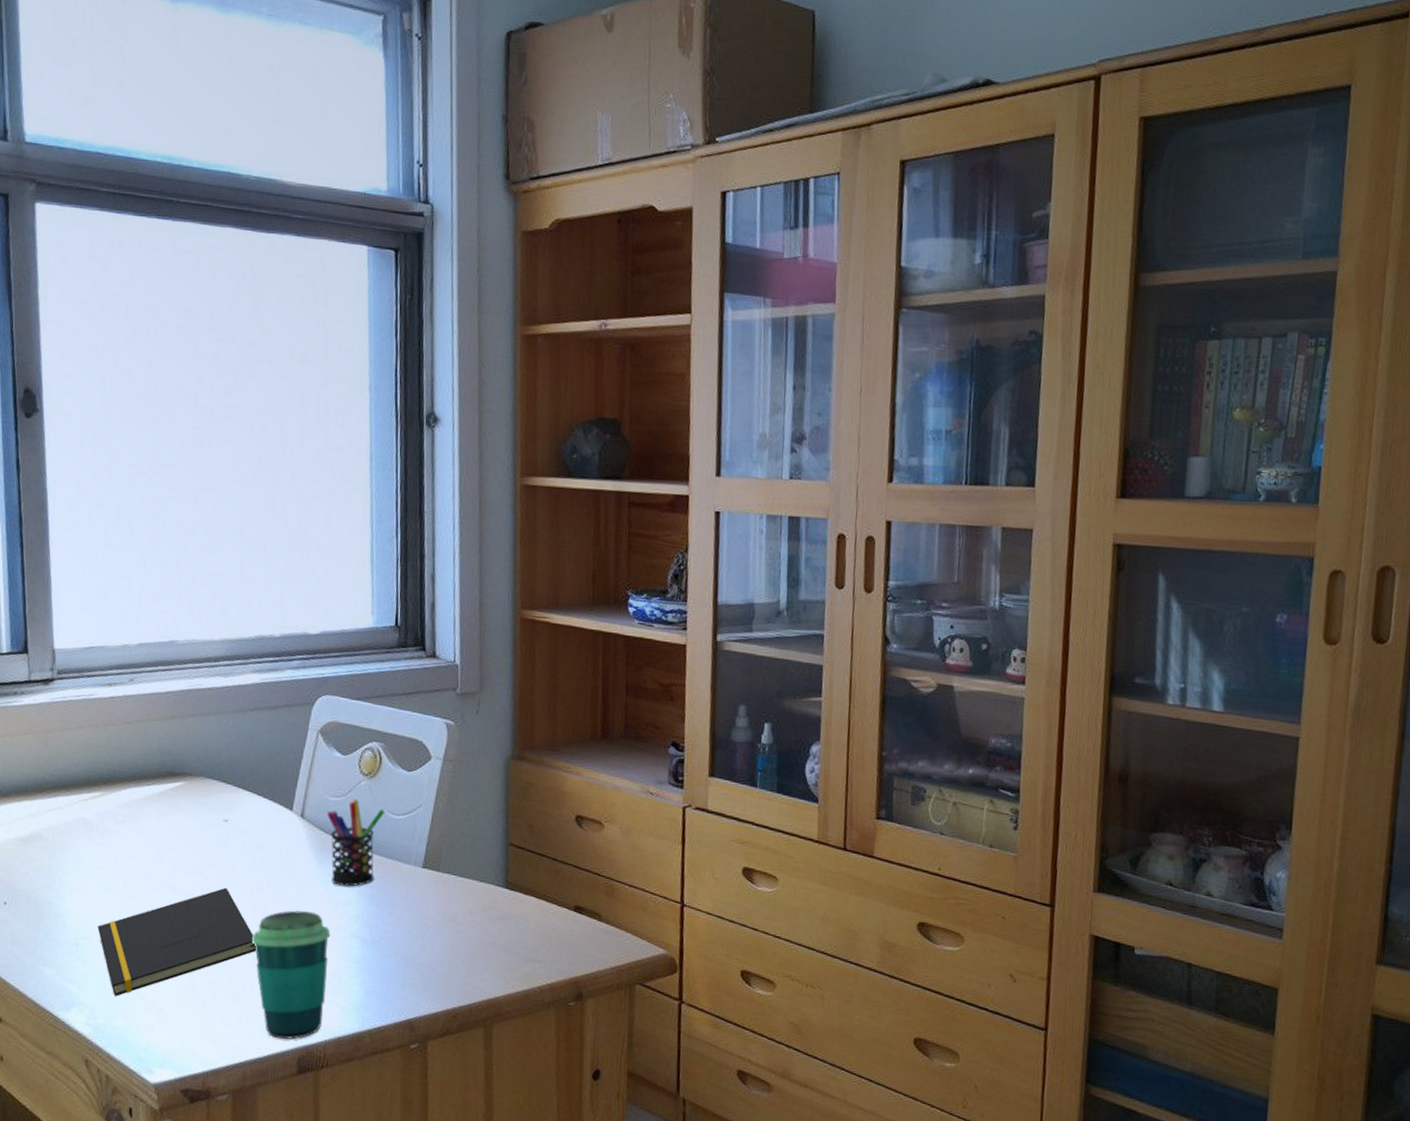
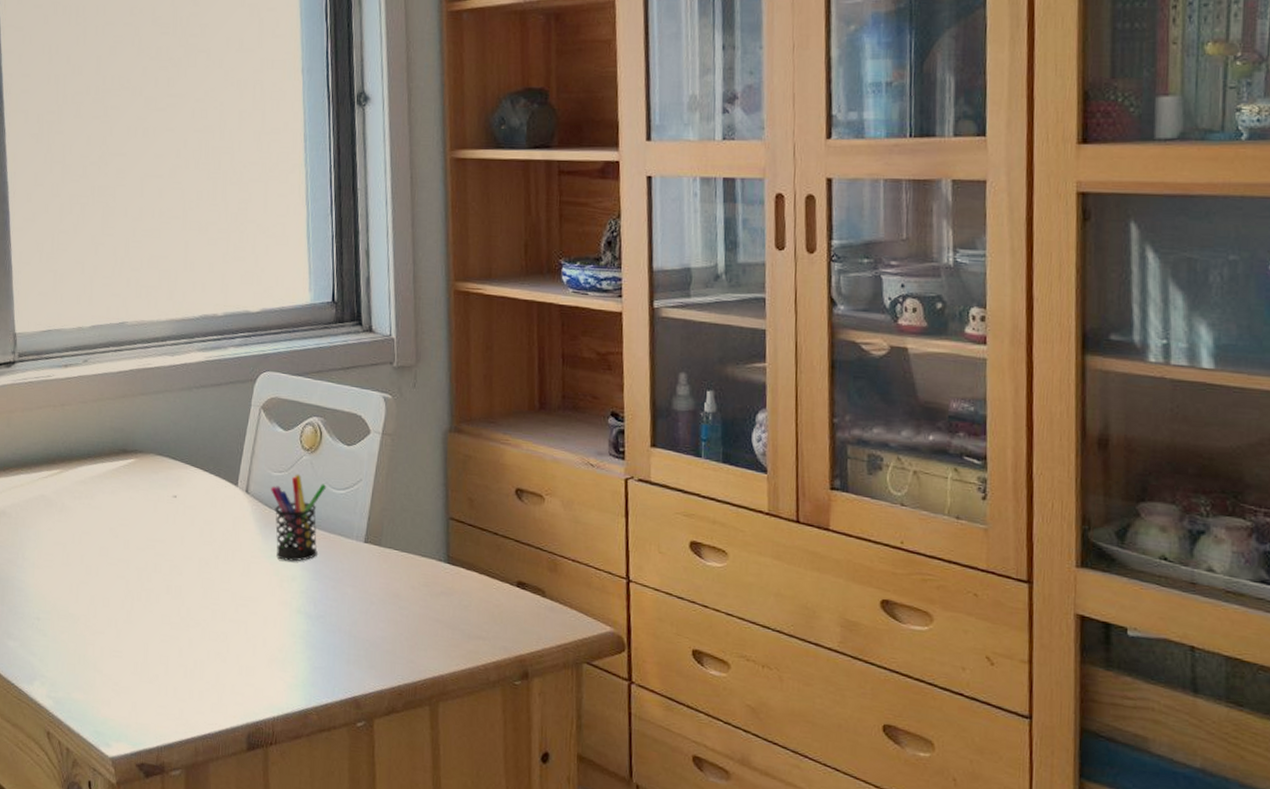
notepad: present [97,887,257,996] -> none [57,562,206,670]
cup: present [252,910,331,1040] -> none [202,585,276,715]

